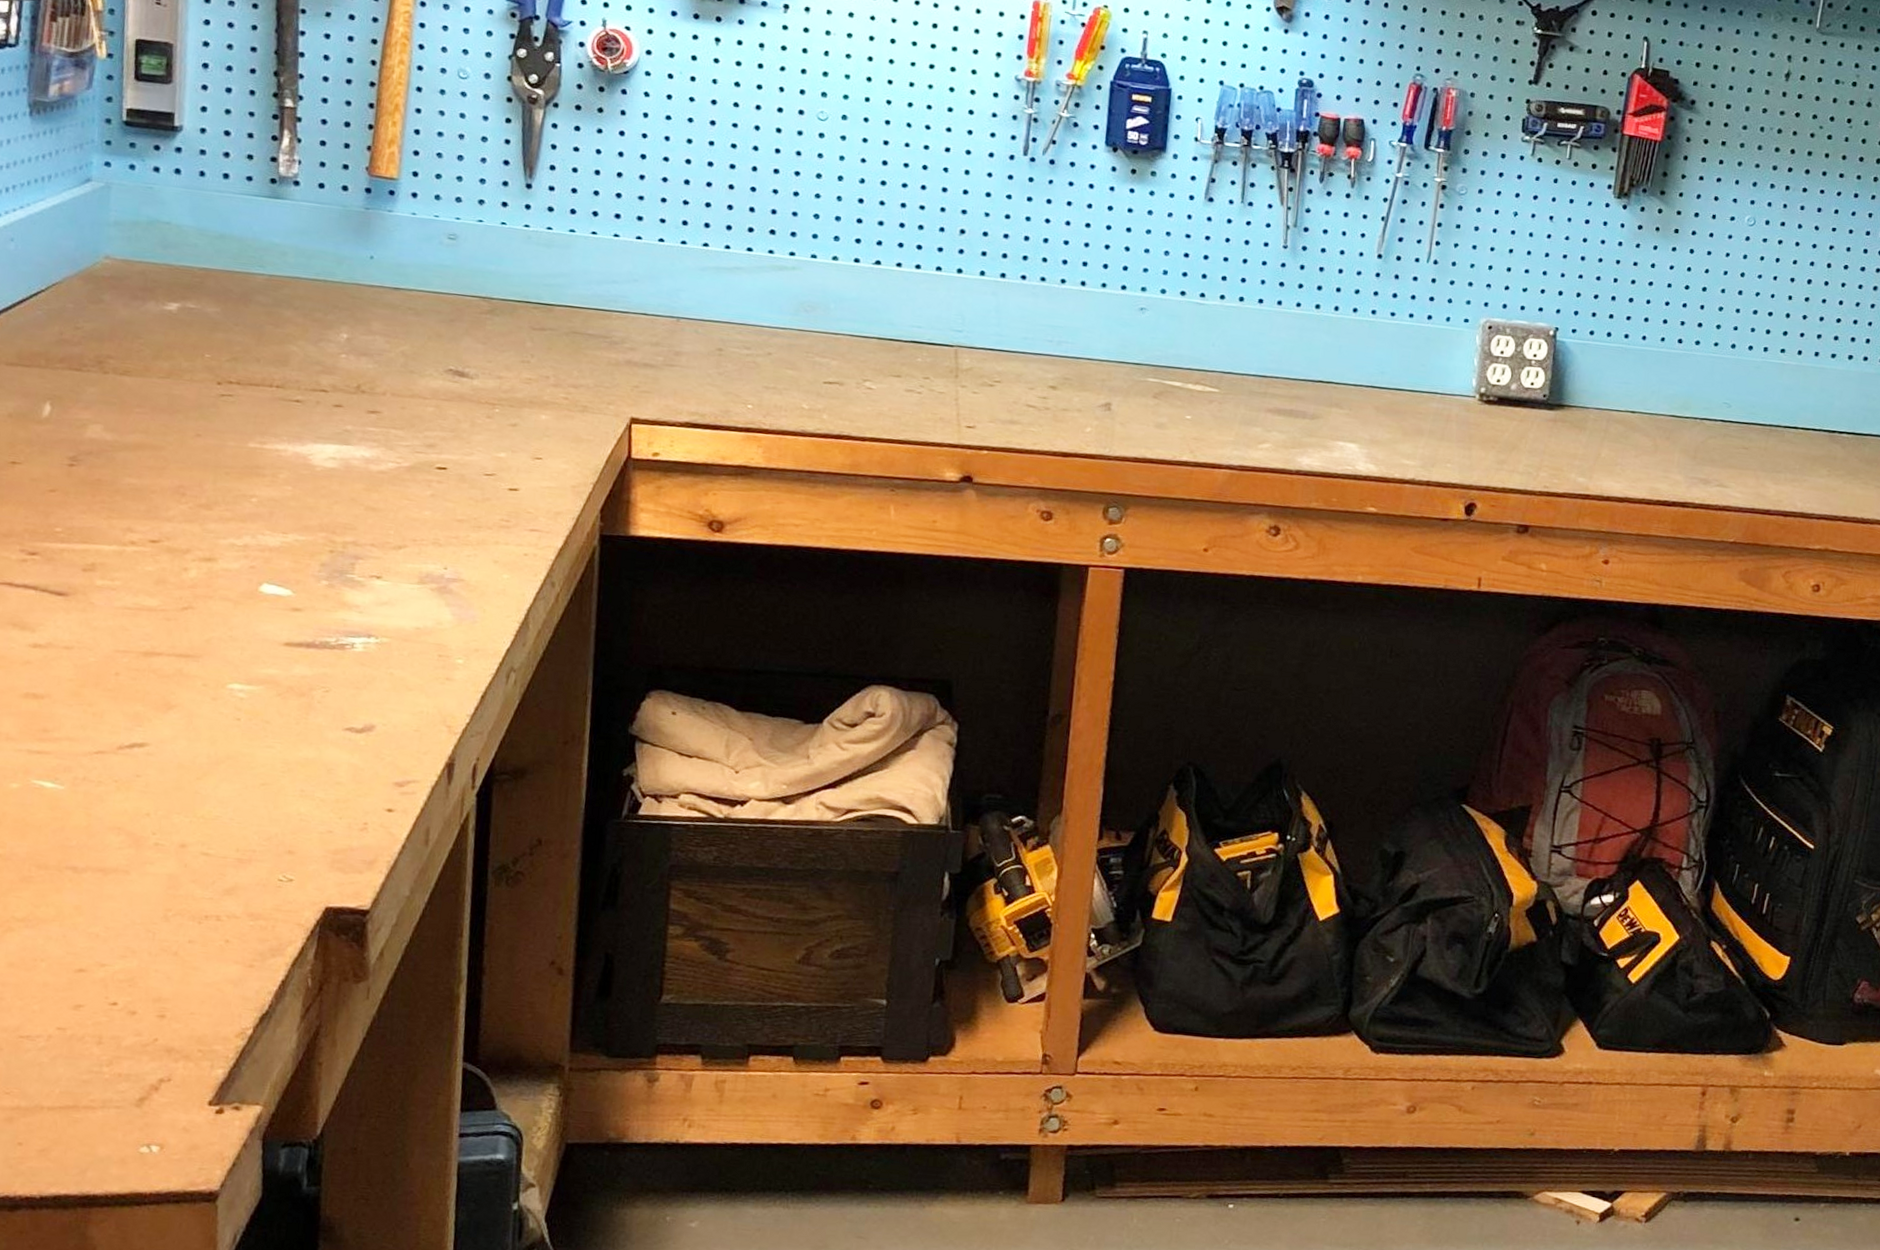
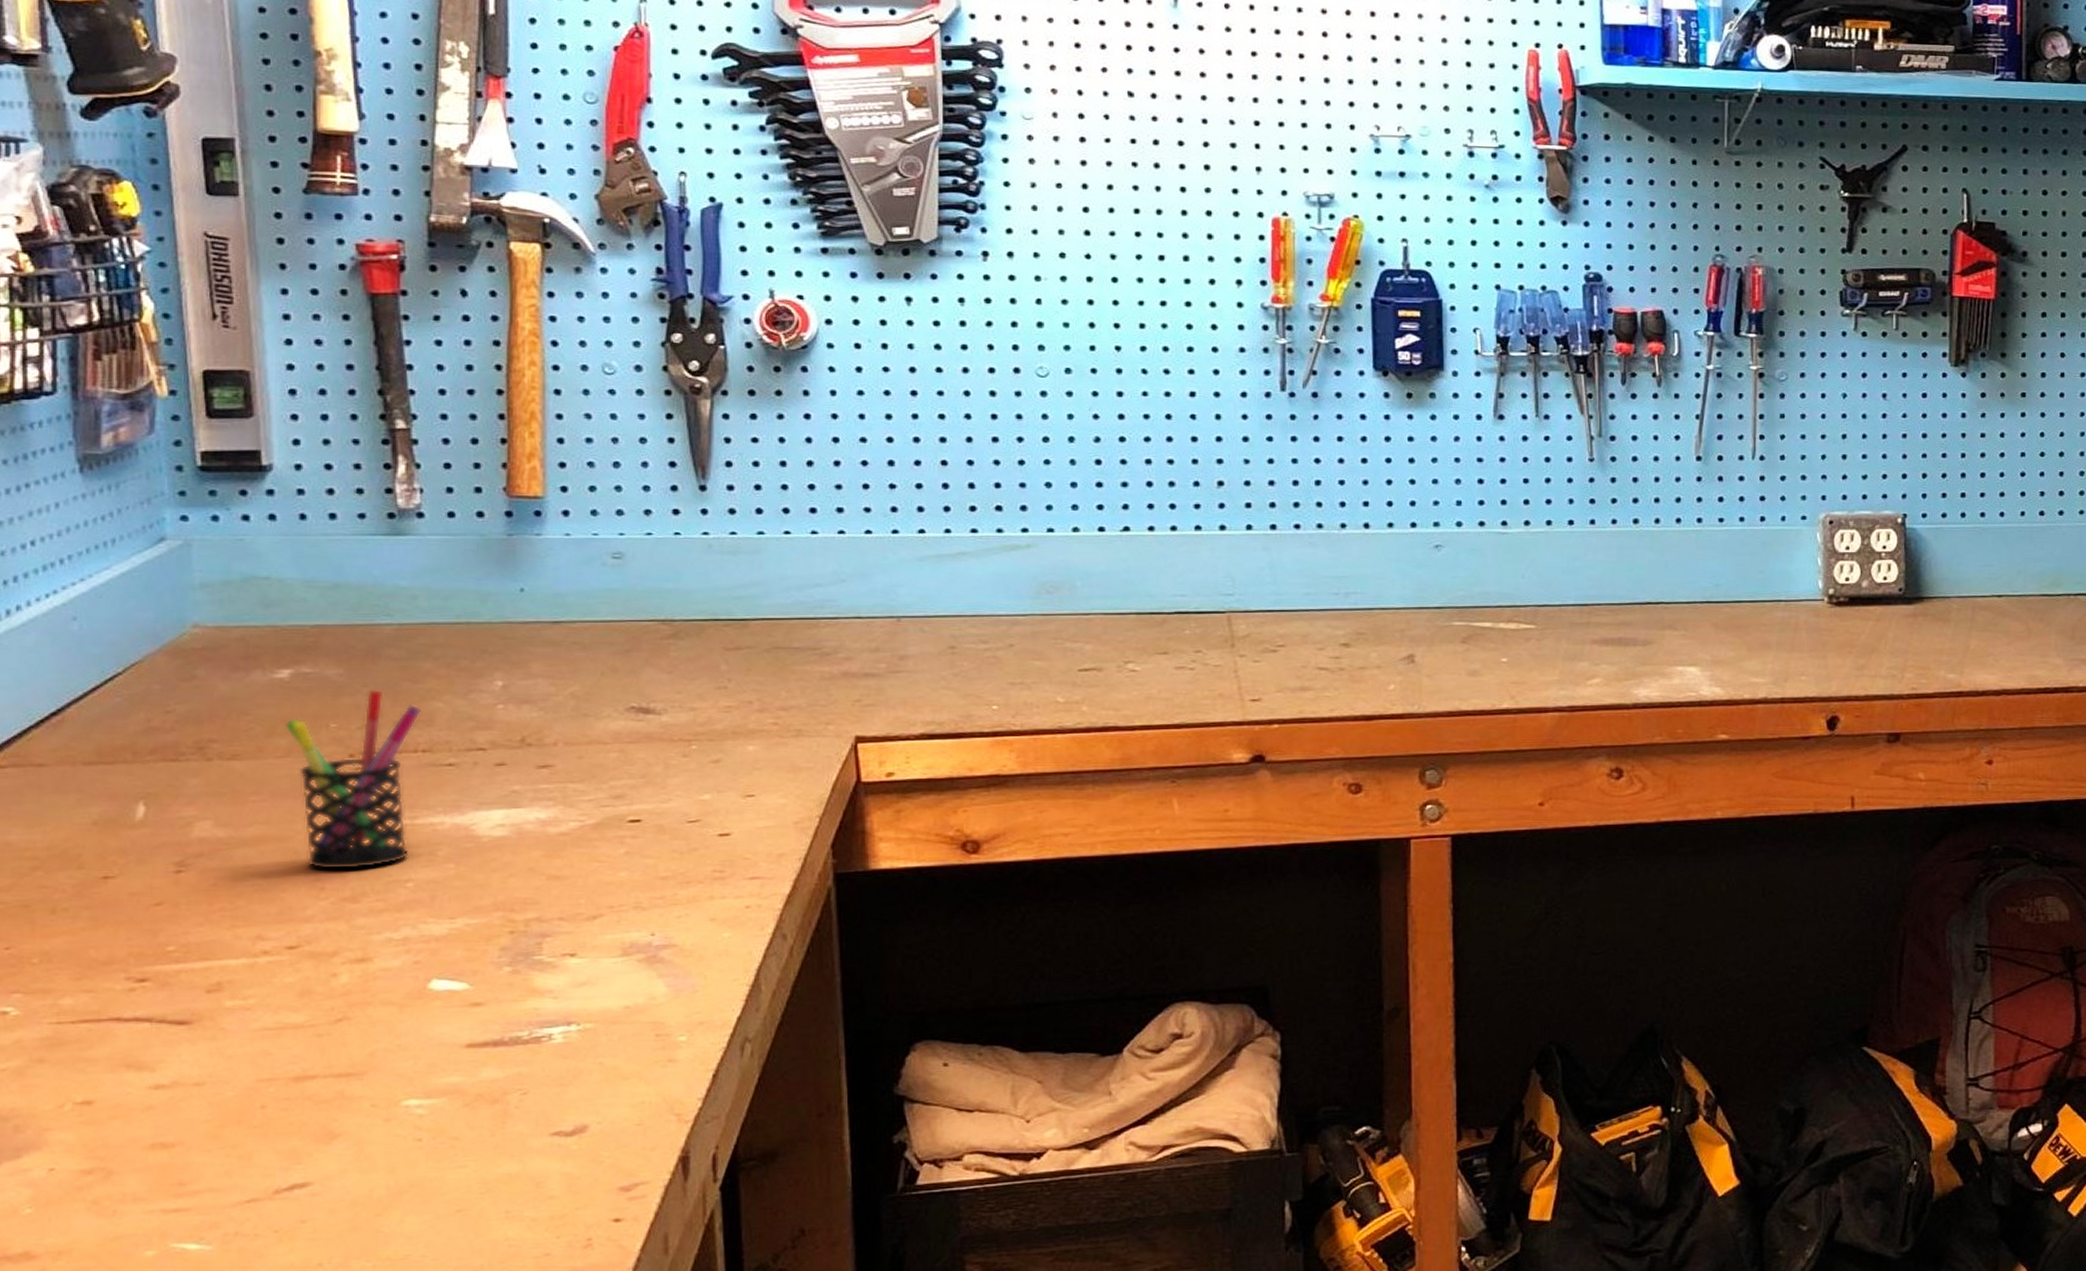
pen holder: none [169,328,280,482] -> present [285,689,422,871]

